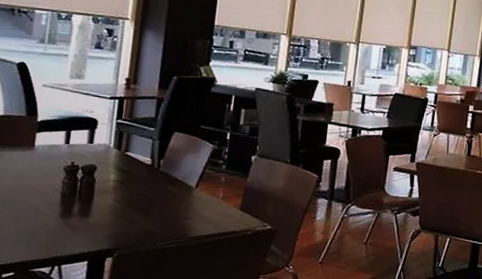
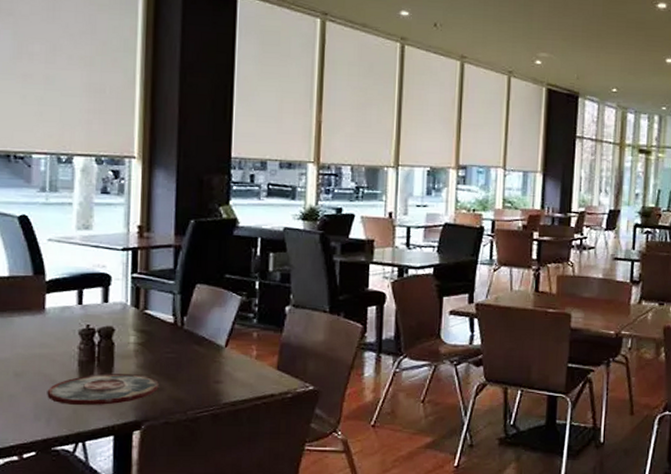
plate: none [29,206,133,234] -> present [47,374,159,406]

